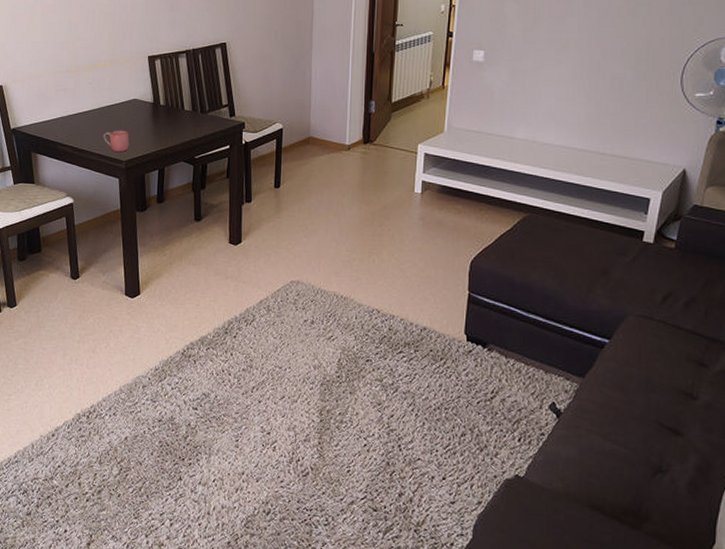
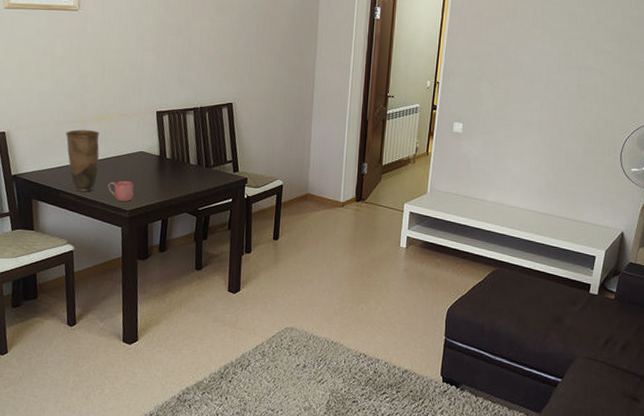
vase: none [60,80,93,144] -> present [66,129,100,192]

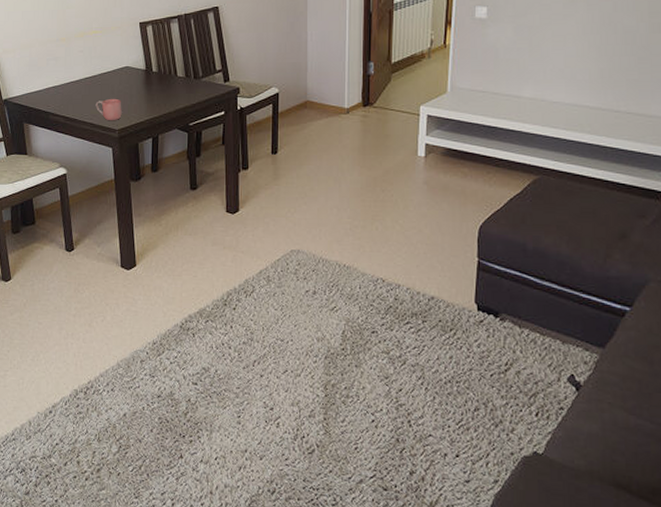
vase: present [66,129,100,192] -> none [51,48,85,113]

